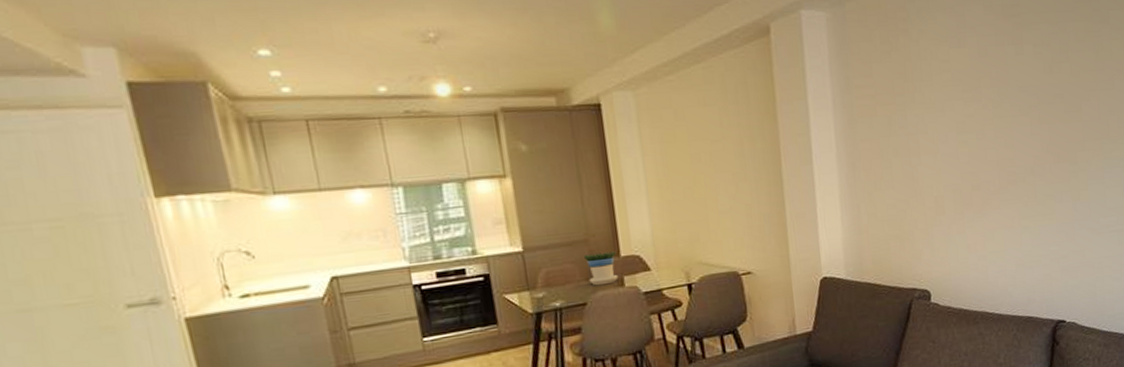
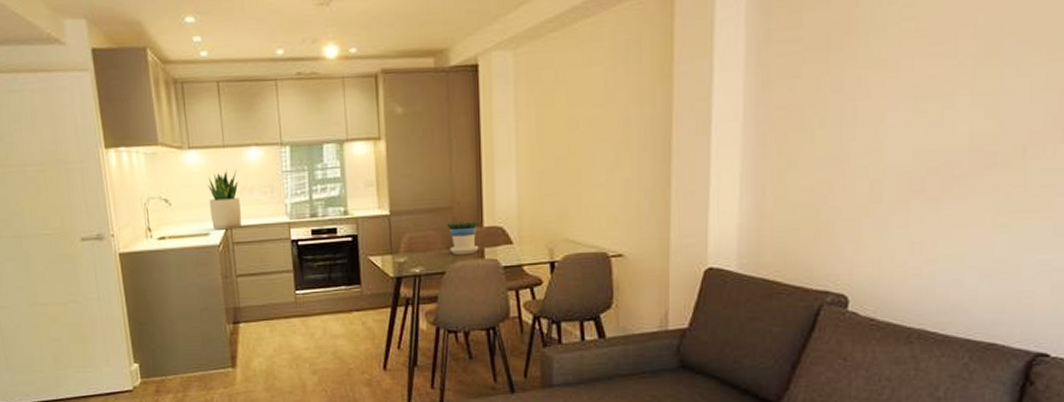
planter: none [303,214,350,282] -> present [208,169,242,230]

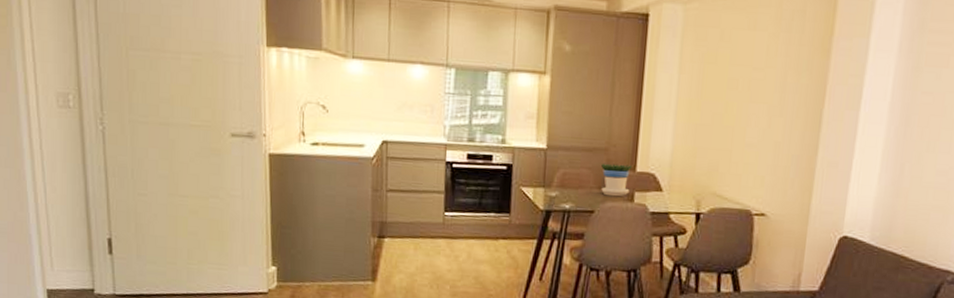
planter: present [208,169,242,230] -> none [367,84,400,144]

